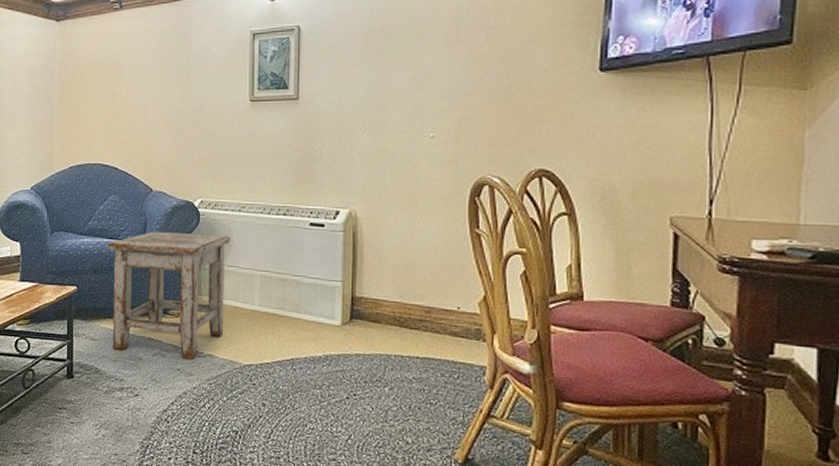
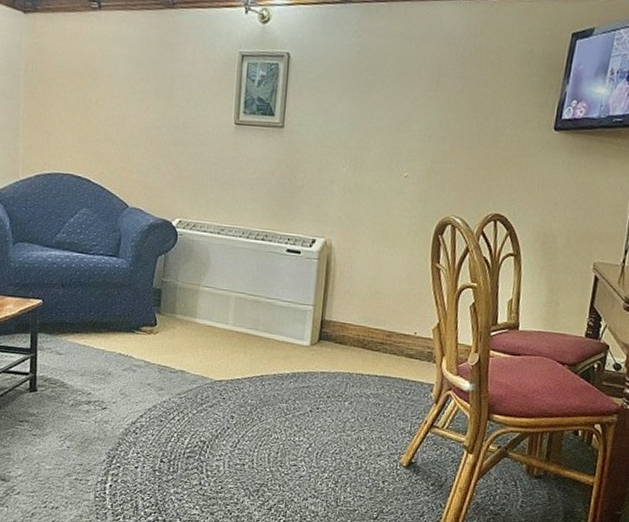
stool: present [107,232,230,360] -> none [77,248,208,375]

